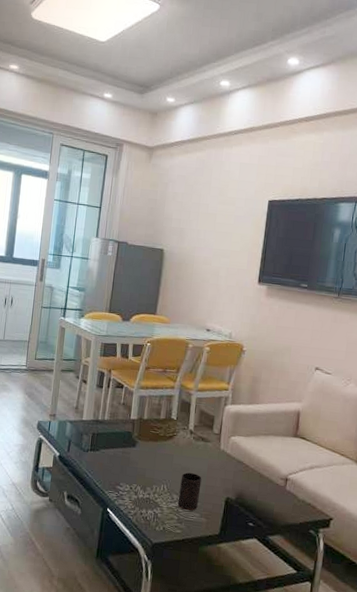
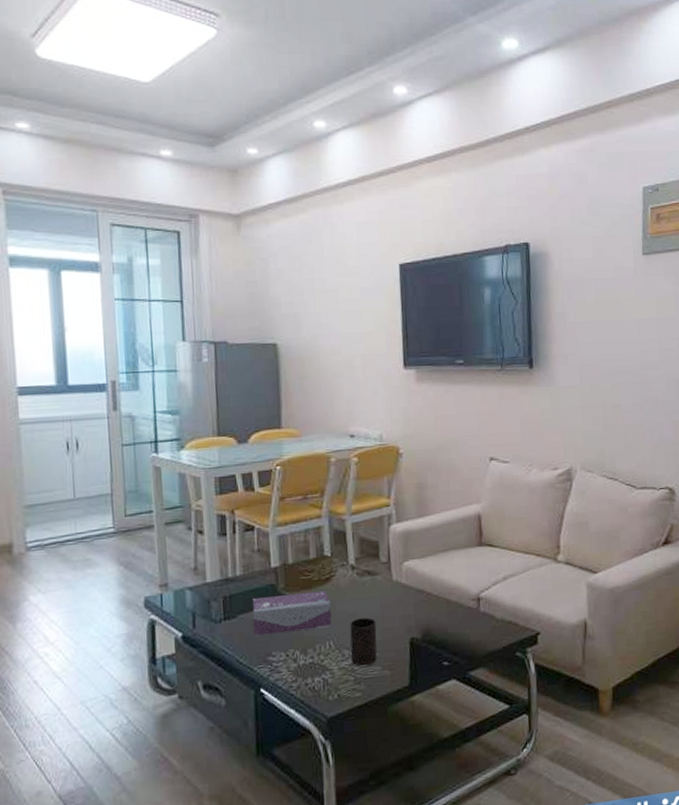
tissue box: none [110,439,170,474] -> present [252,590,332,637]

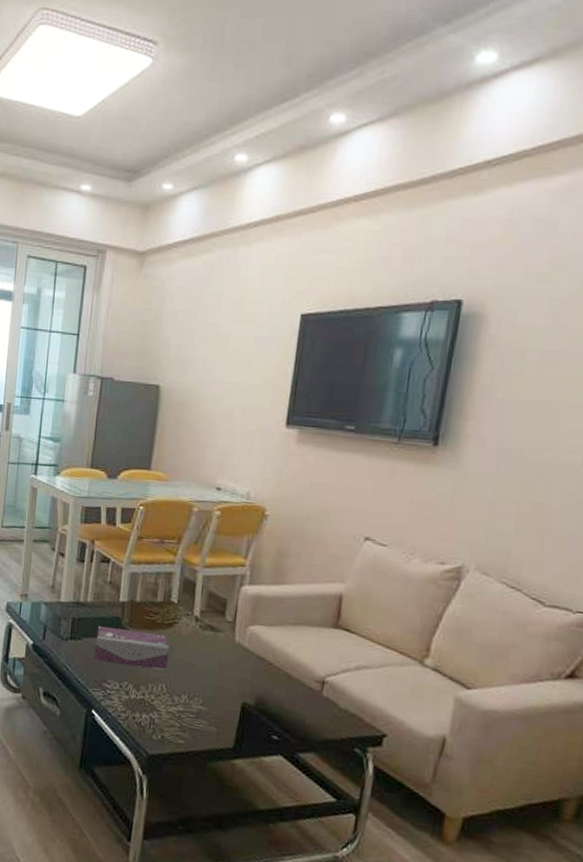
cup: present [350,618,377,667] -> none [179,669,211,718]

